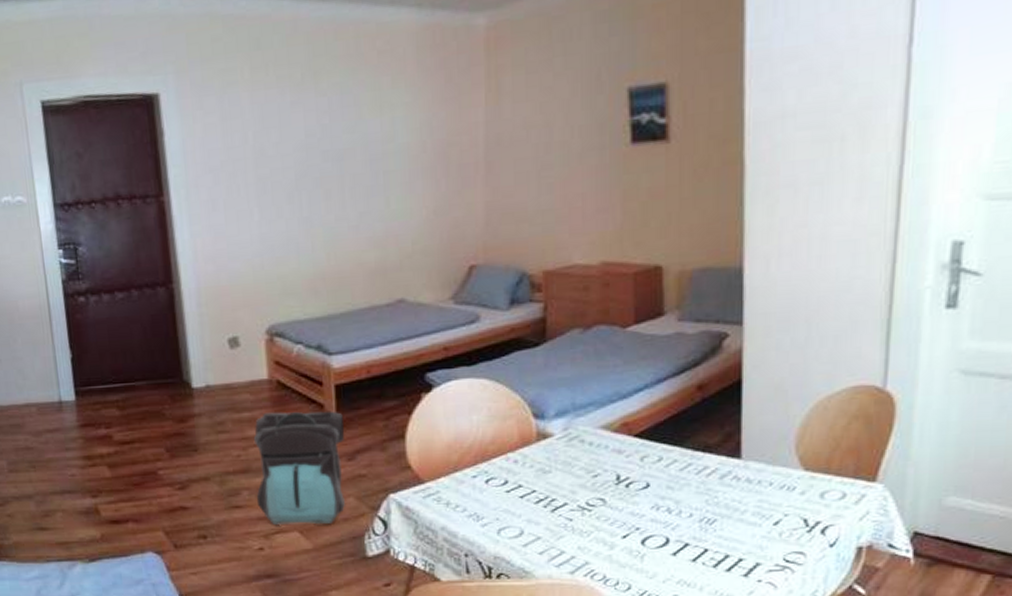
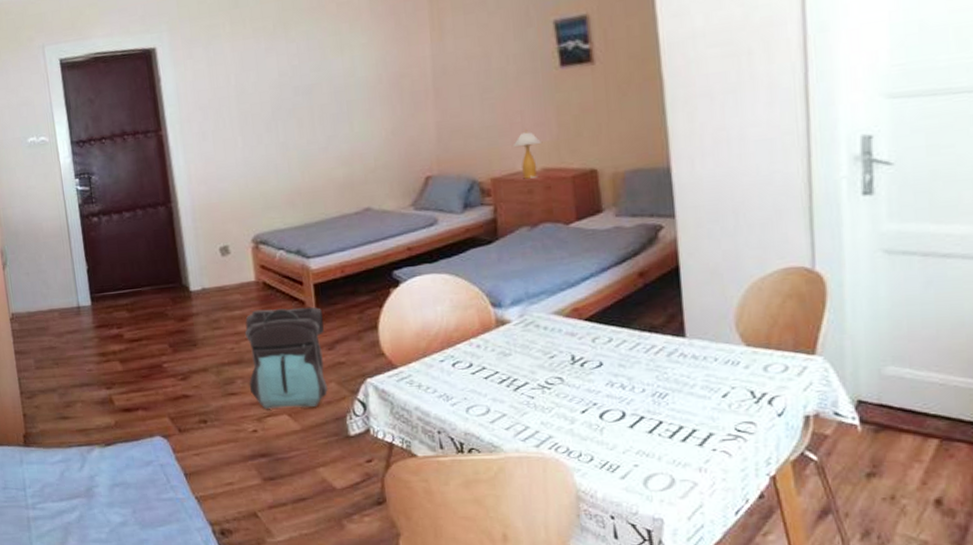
table lamp: none [570,215,604,275] -> present [513,129,543,180]

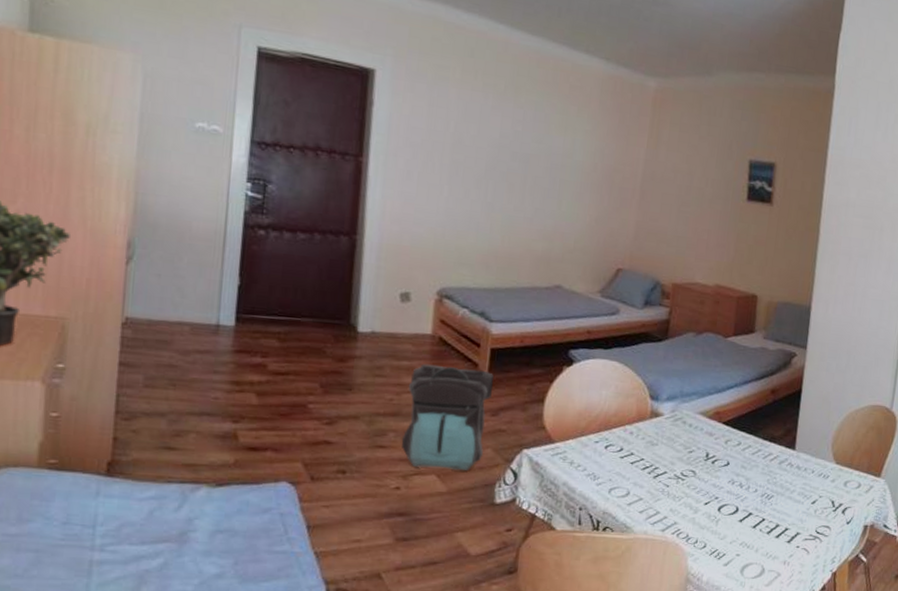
table lamp: present [513,129,543,180] -> none [696,247,720,292]

